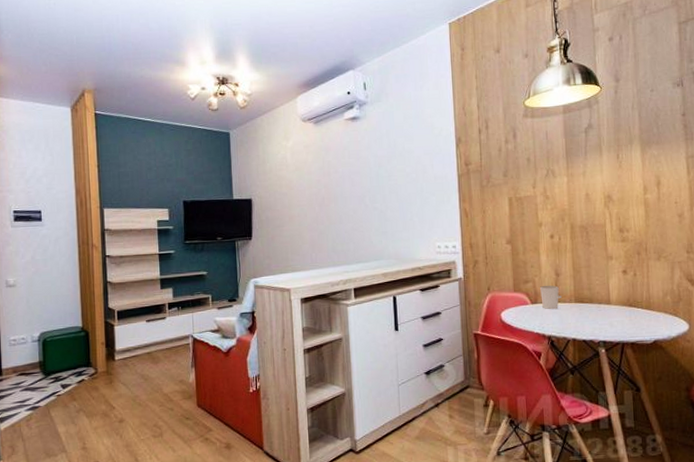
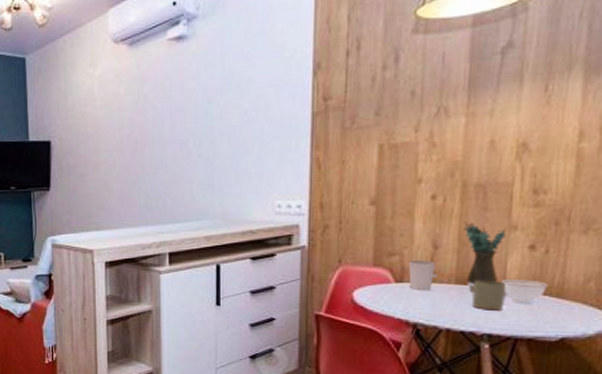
vase: none [575,254,606,309] -> present [463,222,506,293]
mug: none [587,298,612,322] -> present [471,280,507,310]
bowl: none [606,297,640,316] -> present [500,280,549,305]

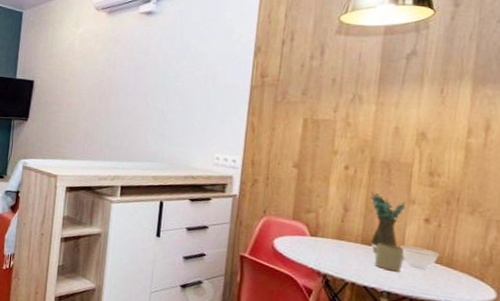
cup: present [408,259,439,291] -> none [322,218,348,248]

